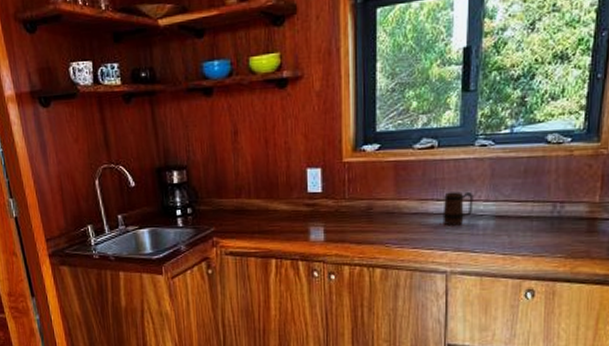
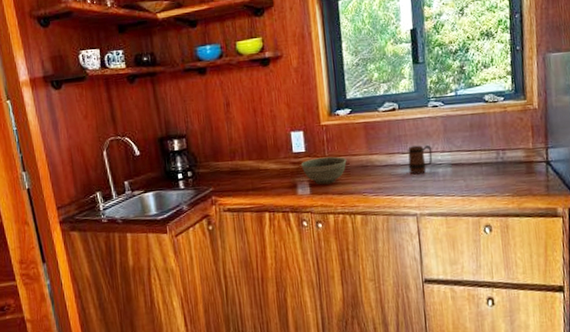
bowl: none [316,199,370,232] -> present [300,156,347,185]

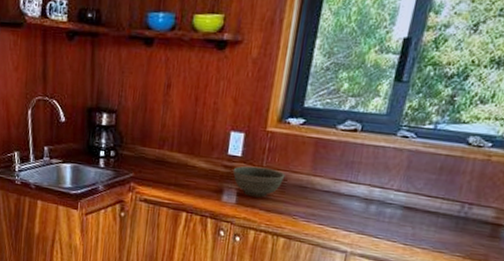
mug: present [408,144,433,175] -> none [352,176,387,210]

